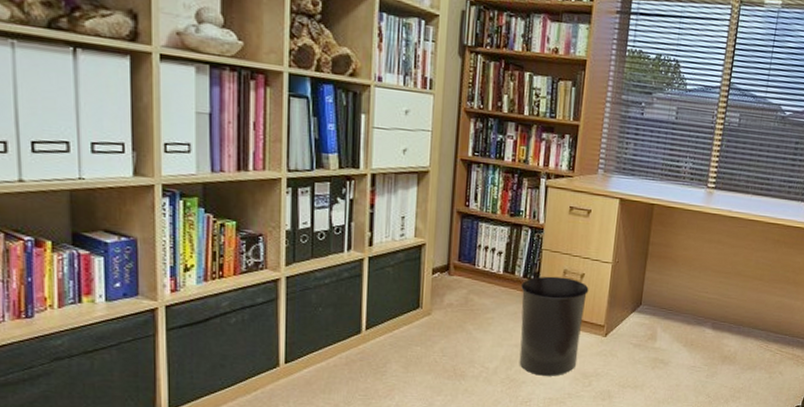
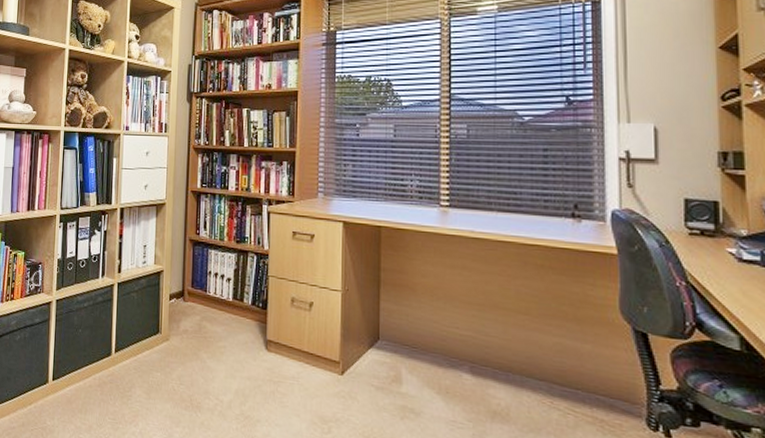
waste bin: present [519,276,589,376] -> none [250,304,319,418]

